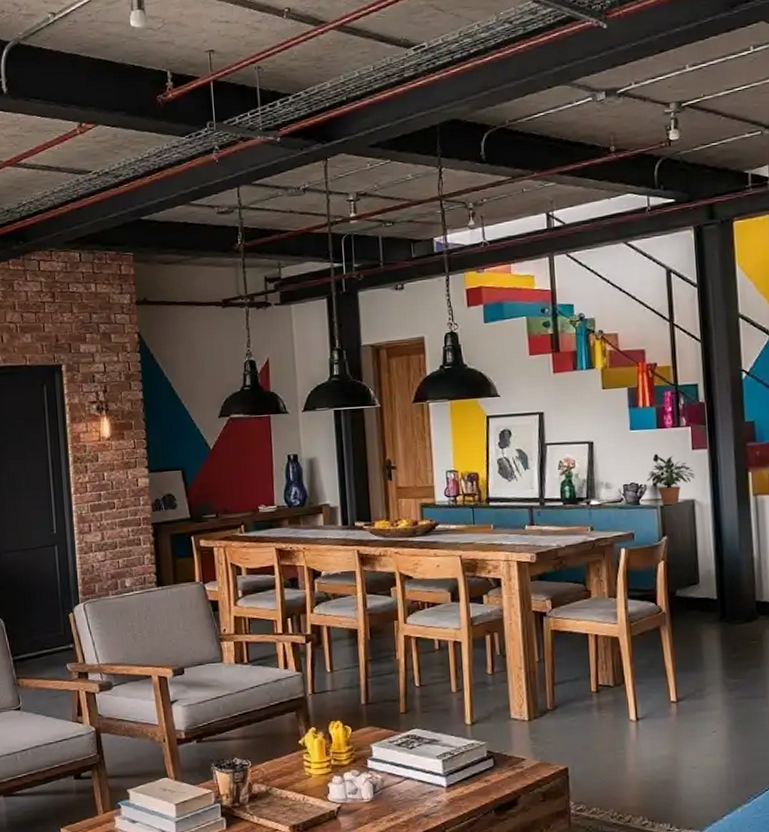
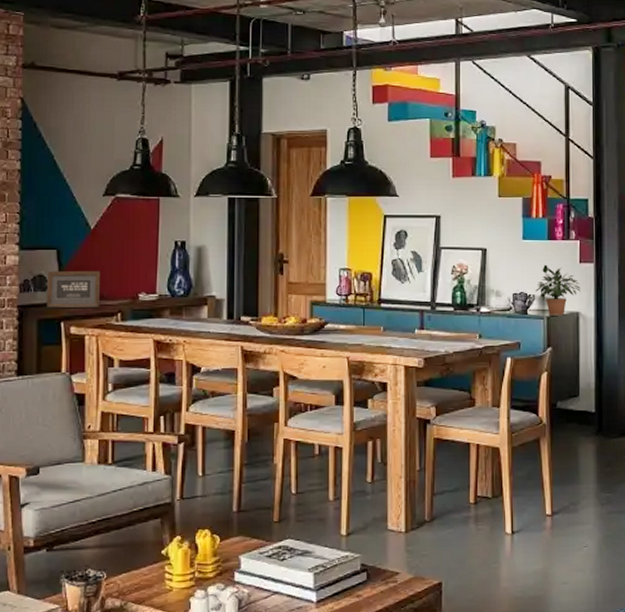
picture frame: none [175,487,224,525] -> present [47,271,100,309]

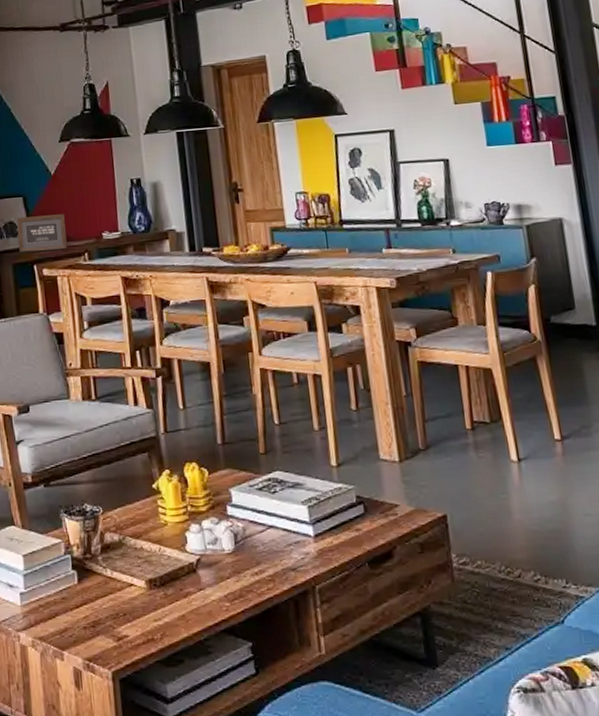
potted plant: present [535,264,581,317] -> none [508,170,561,225]

